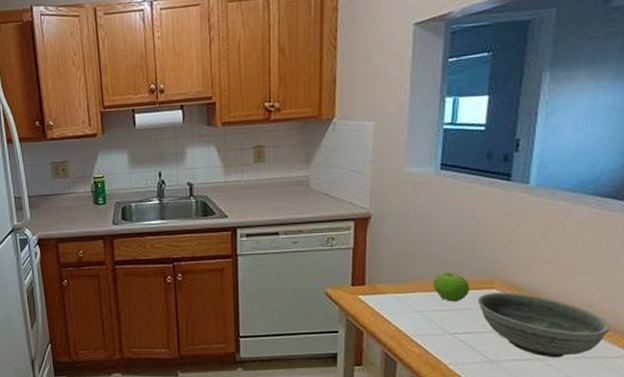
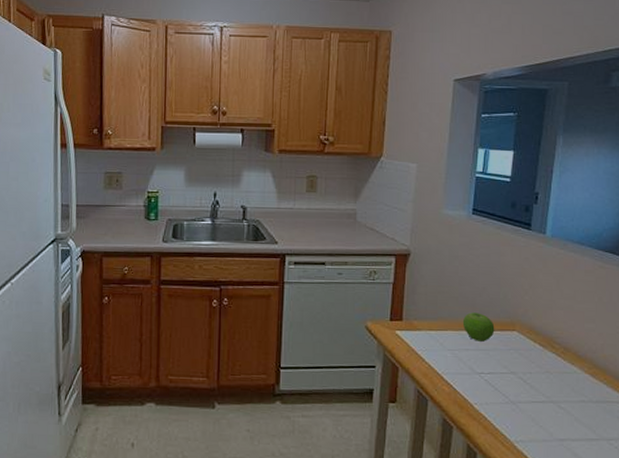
bowl: present [478,292,611,358] -> none [501,335,612,401]

